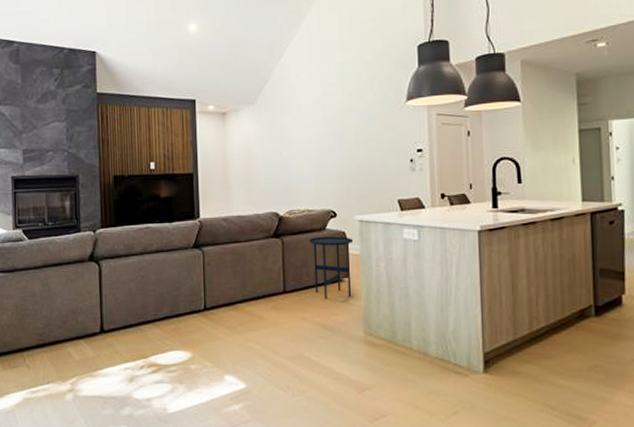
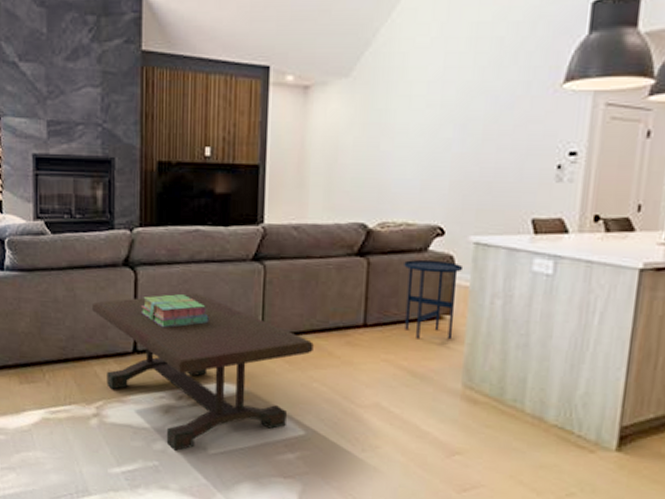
coffee table: none [64,278,247,414] -> present [92,292,314,451]
stack of books: none [106,280,162,310] -> present [141,294,209,328]

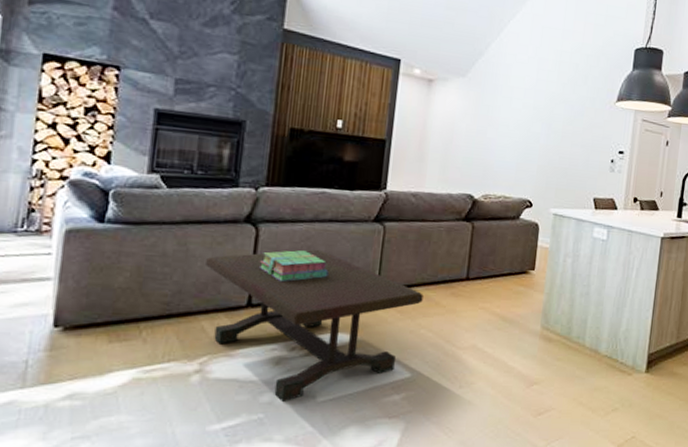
side table: present [404,259,464,340] -> none [499,225,545,290]

